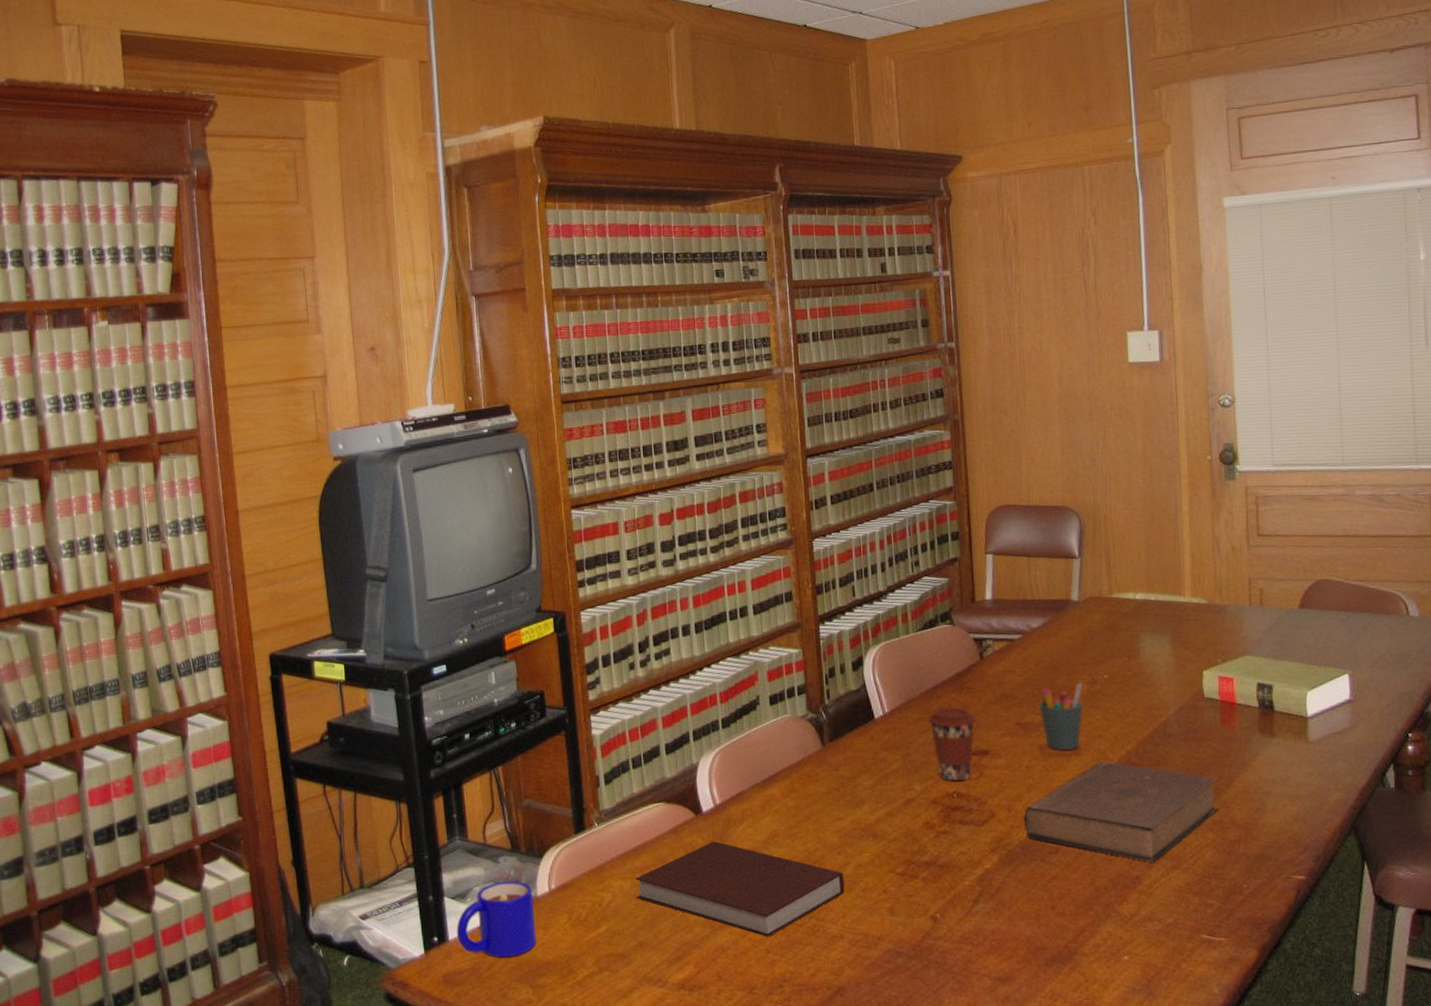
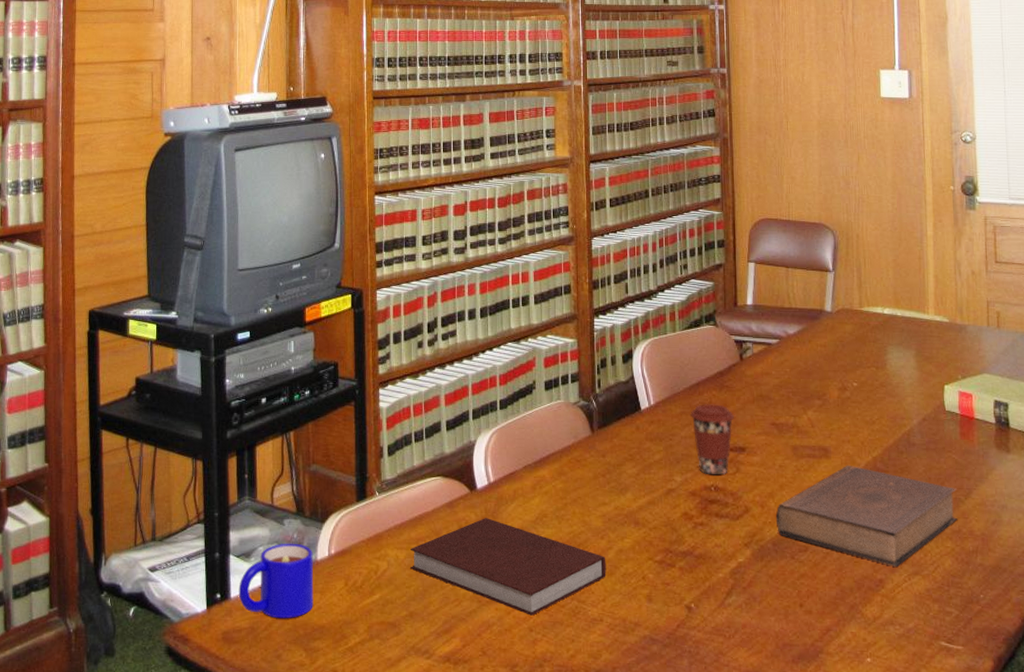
pen holder: present [1039,683,1083,751] -> none [793,389,834,453]

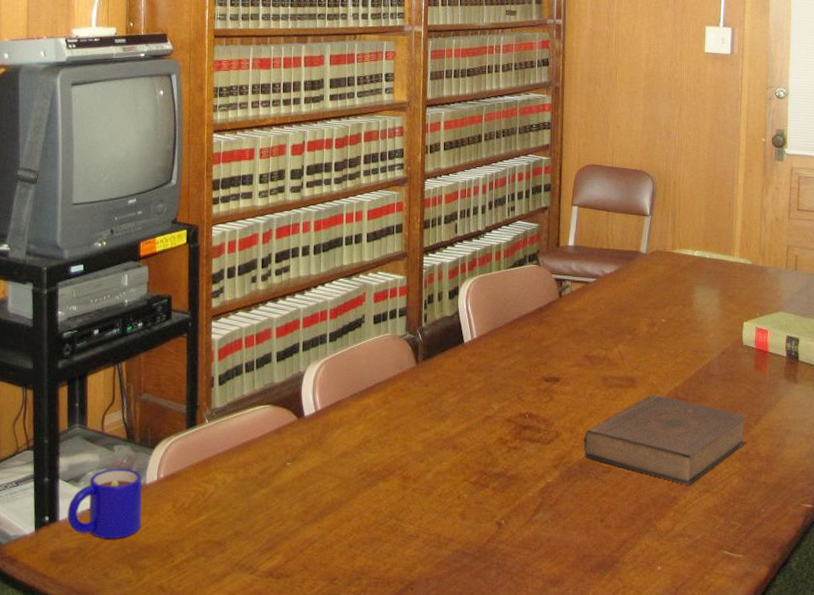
notebook: present [410,518,606,616] -> none [237,443,425,533]
coffee cup: present [690,403,734,476] -> none [509,337,551,404]

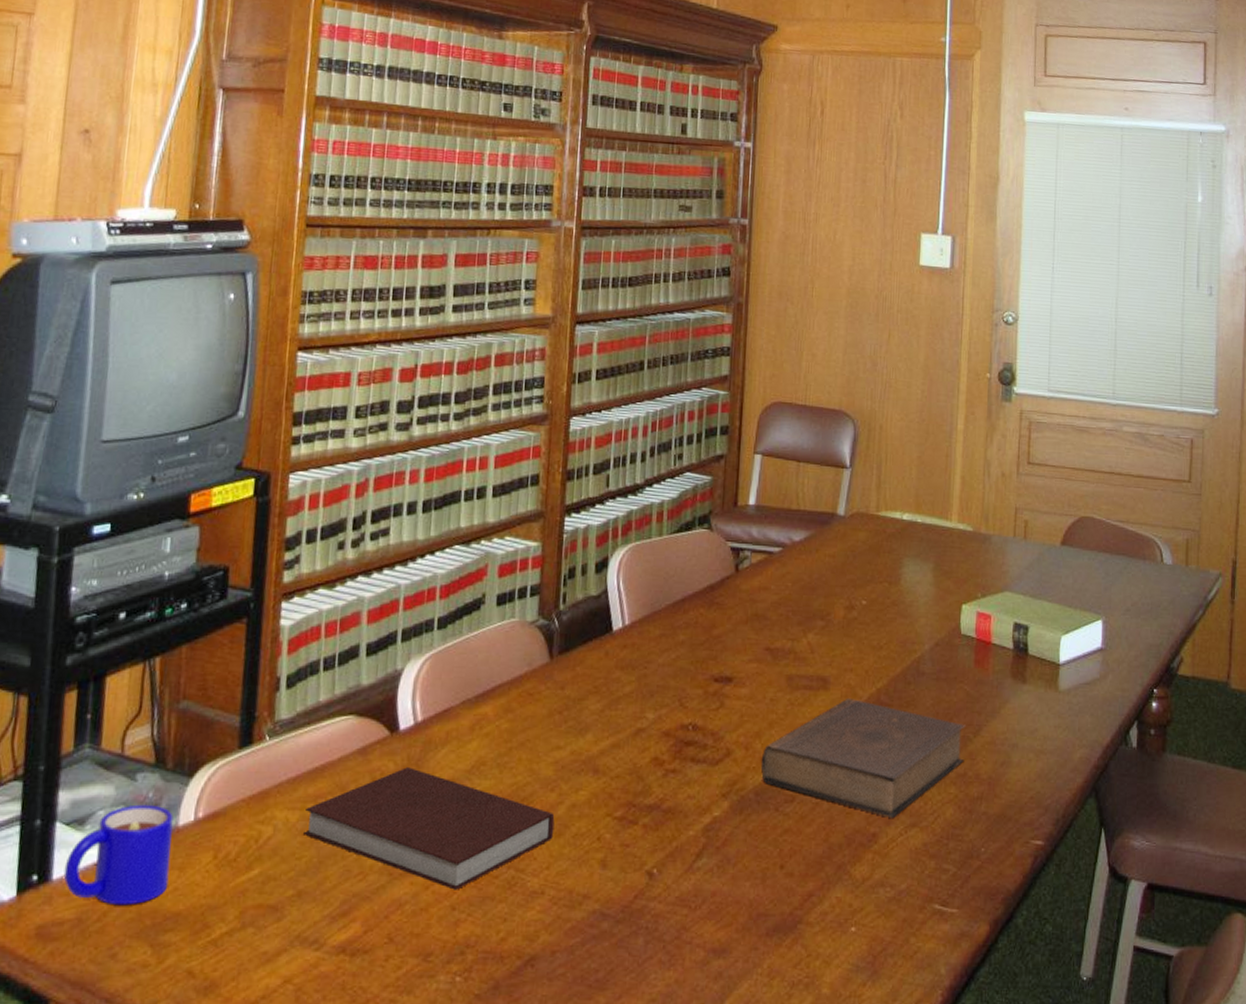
notebook: none [237,443,425,533] -> present [304,767,555,890]

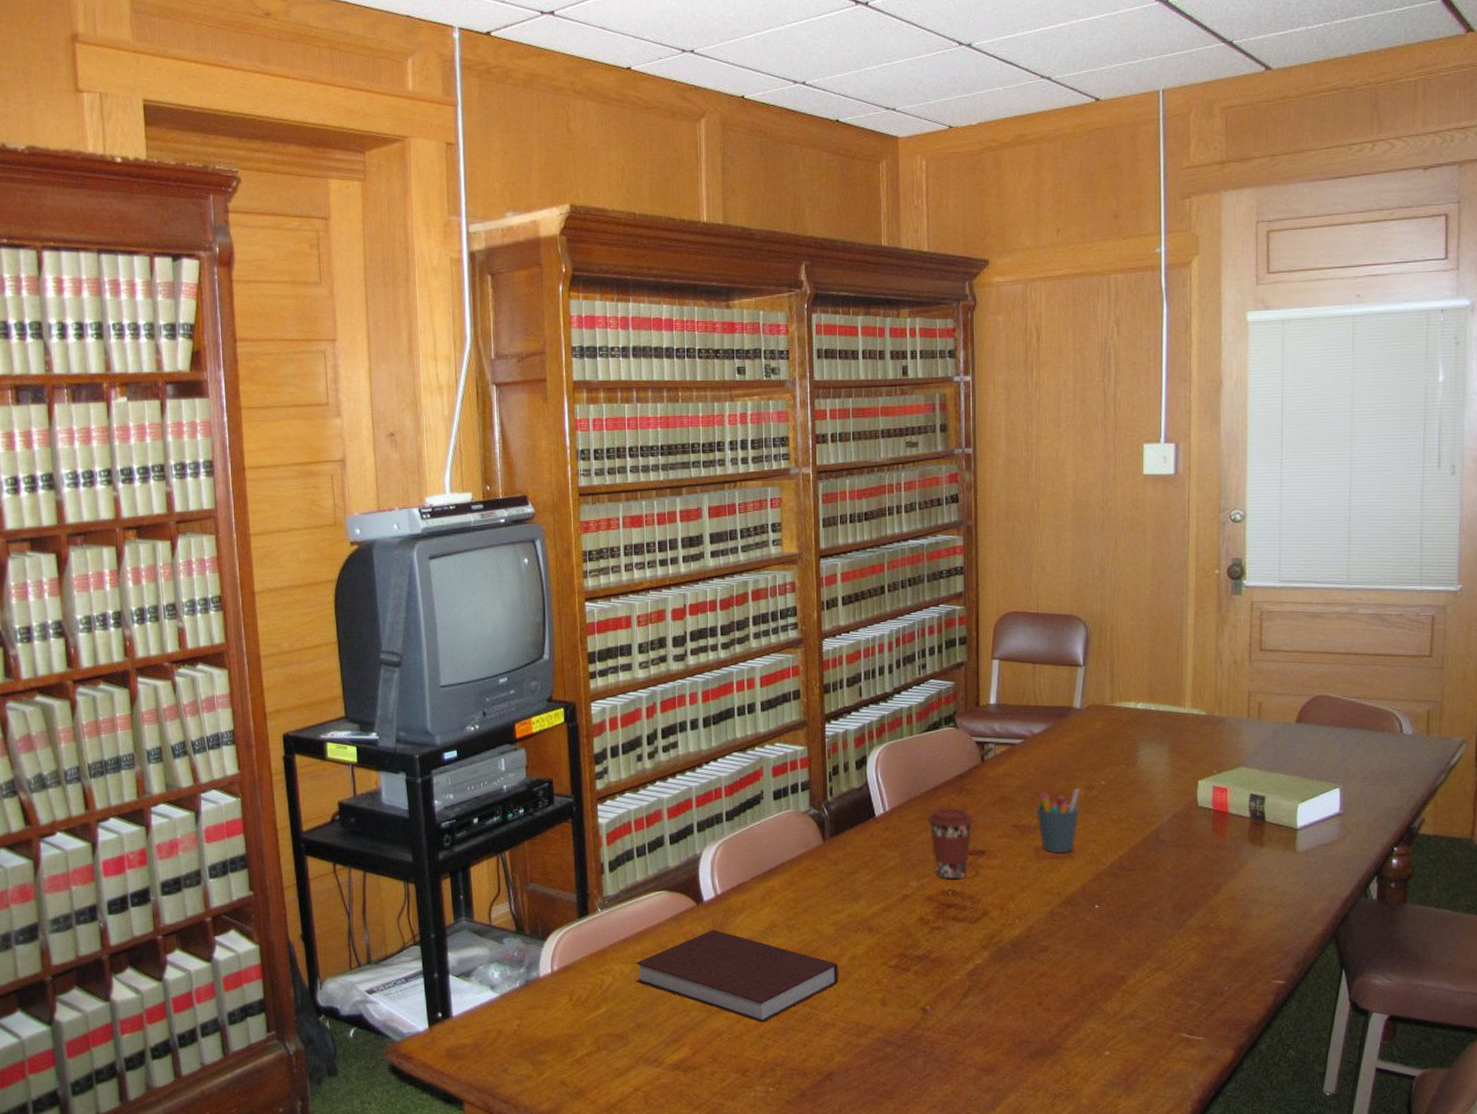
mug: present [63,804,174,906] -> none [460,961,538,1035]
coffee cup: none [671,623,723,712] -> present [927,807,974,880]
book: present [761,697,966,818] -> none [1016,864,1205,963]
pen holder: none [791,608,840,684] -> present [1037,788,1080,854]

